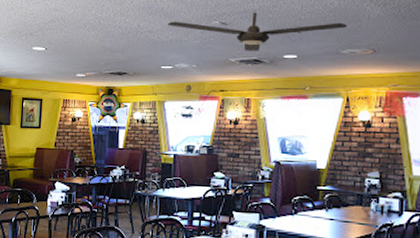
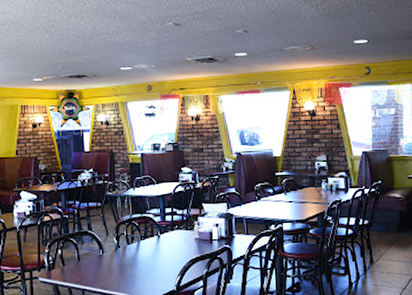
ceiling fan: present [168,12,347,51] -> none [123,13,287,50]

